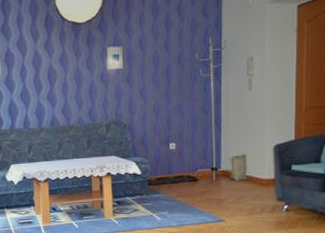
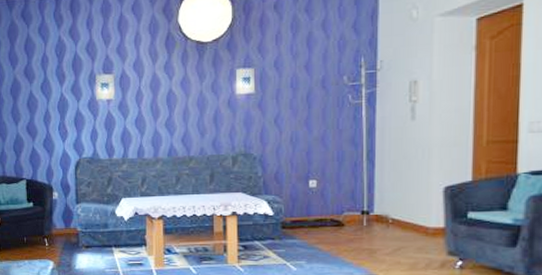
basket: present [228,154,247,181] -> none [384,195,408,228]

